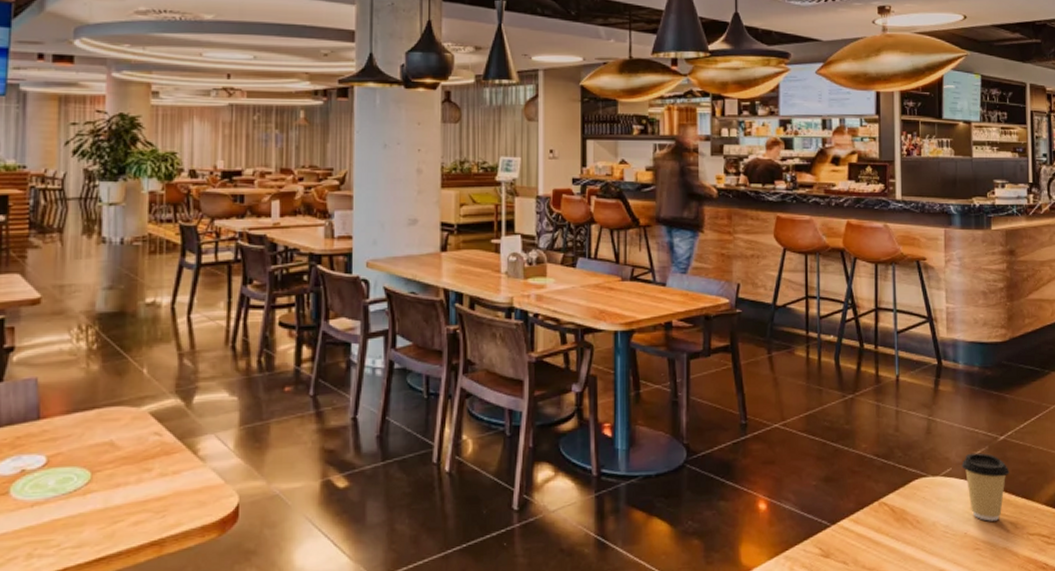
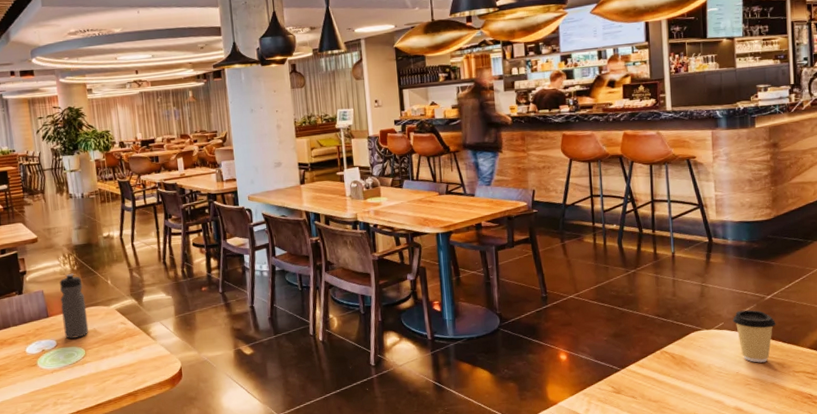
water bottle: none [62,354,104,454] -> present [59,273,89,339]

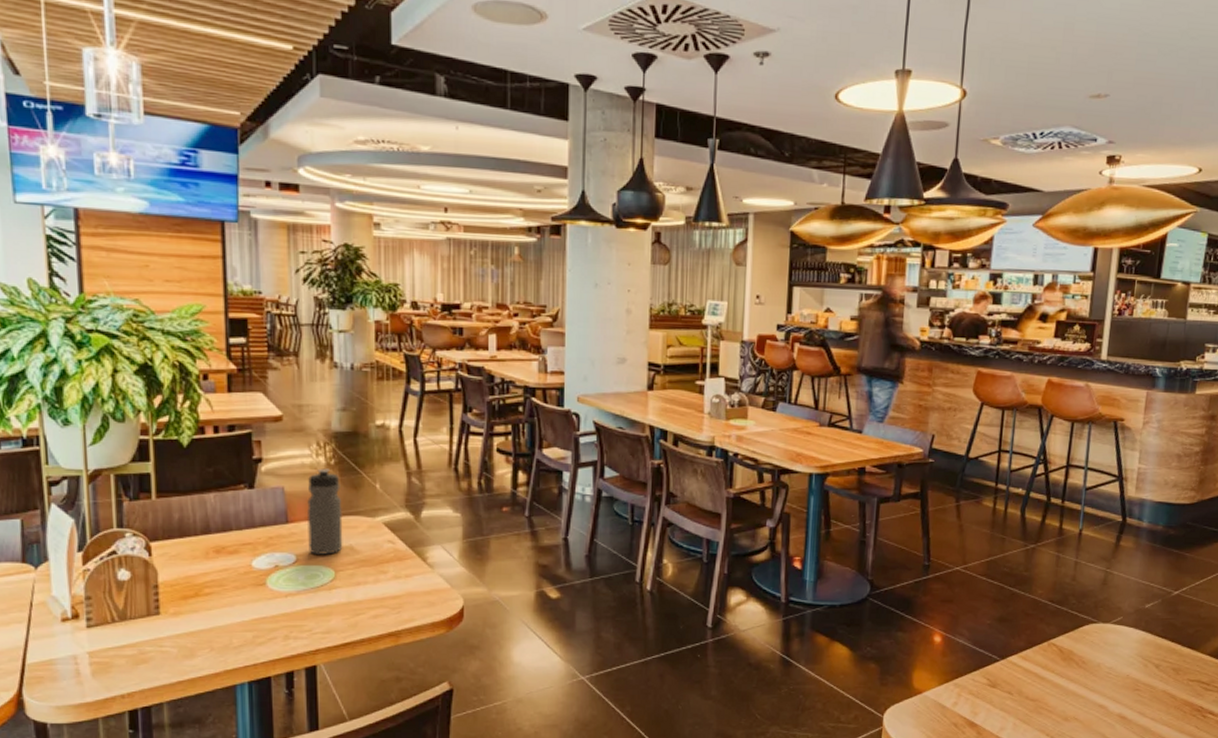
coffee cup: present [732,309,776,363] -> none [1132,605,1179,666]

